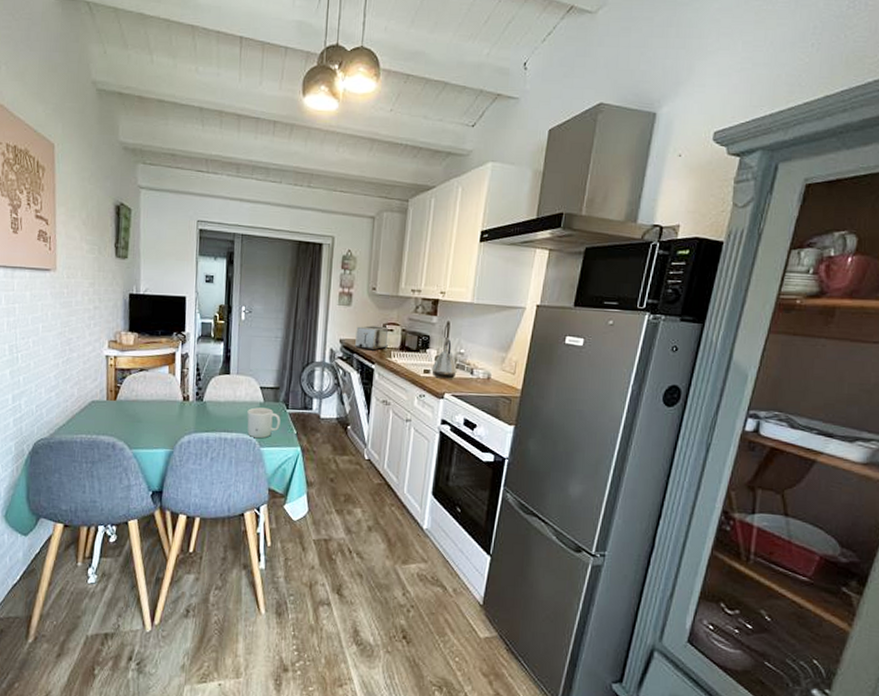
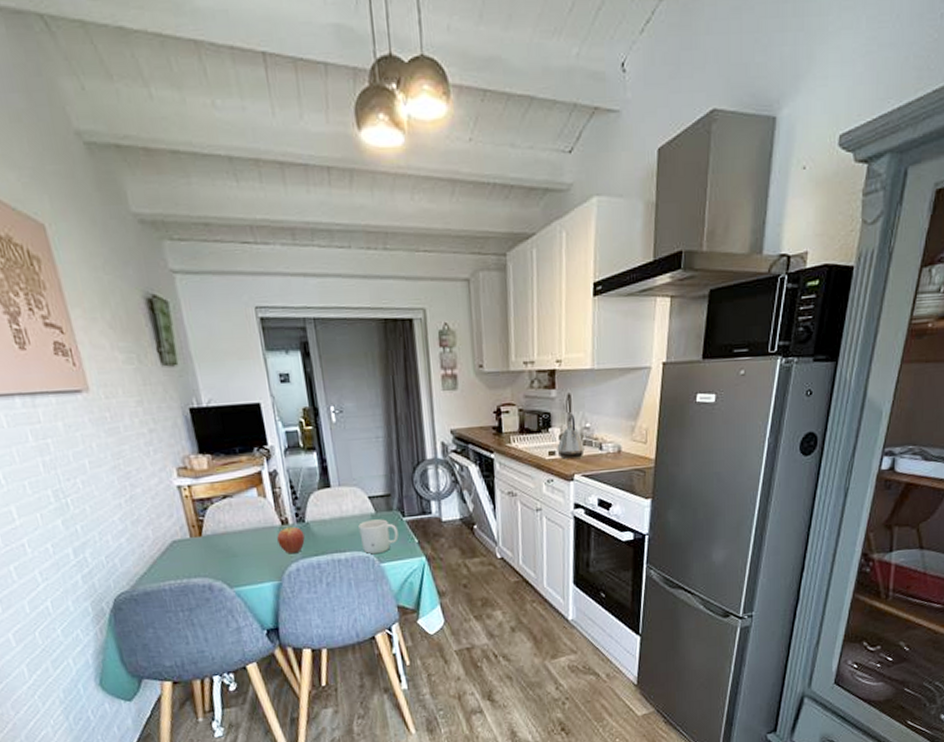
fruit: none [177,403,200,428] -> present [277,526,305,554]
toaster: present [355,325,390,351] -> none [467,408,507,439]

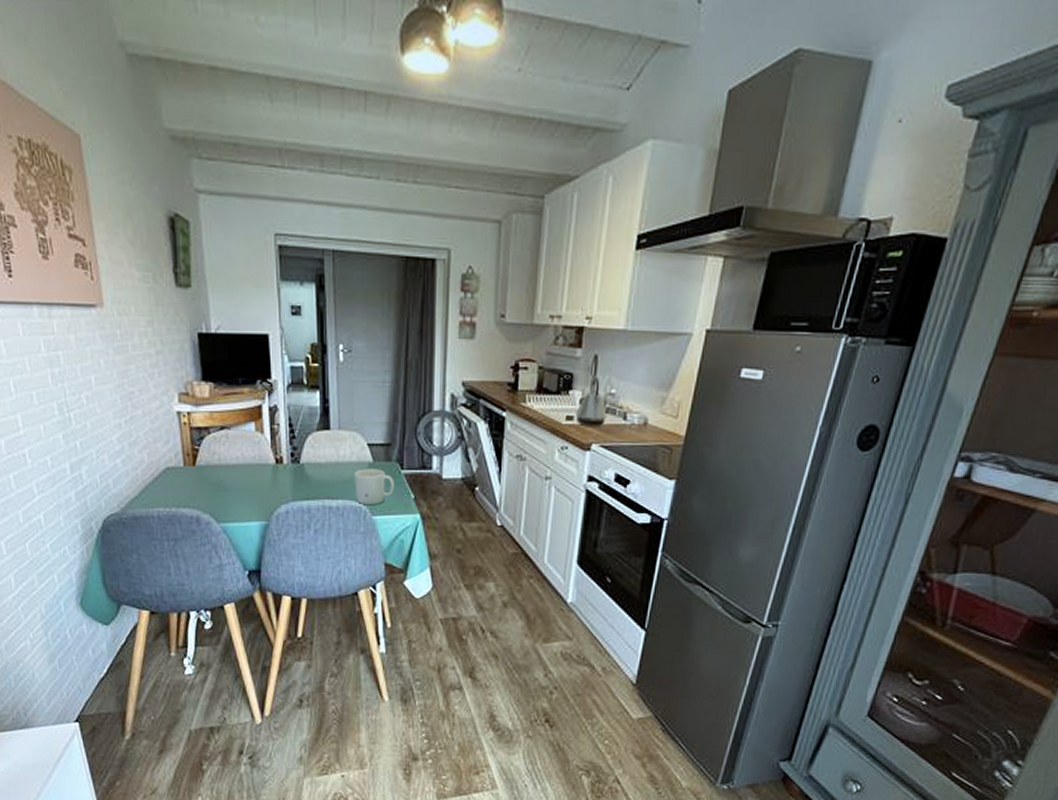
fruit: present [277,526,305,554] -> none [270,466,297,495]

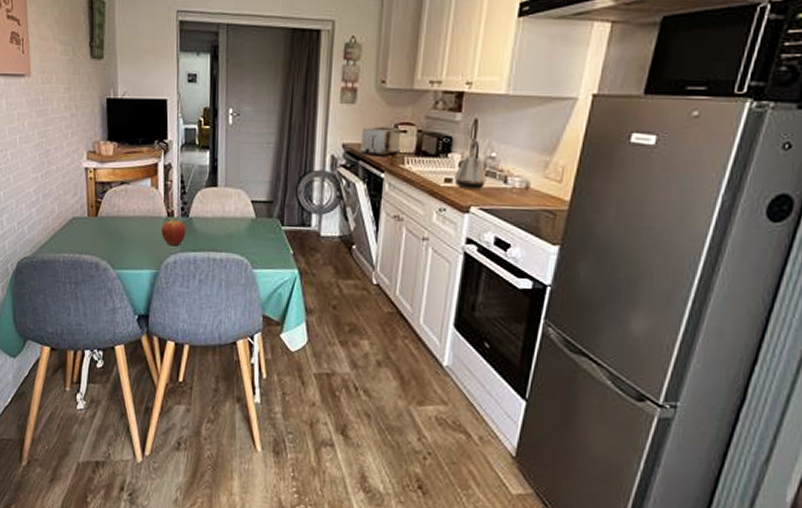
fruit: none [270,466,297,495] -> present [161,219,186,247]
mug: present [354,469,394,506] -> none [237,224,275,260]
toaster: none [481,363,524,395] -> present [361,126,403,157]

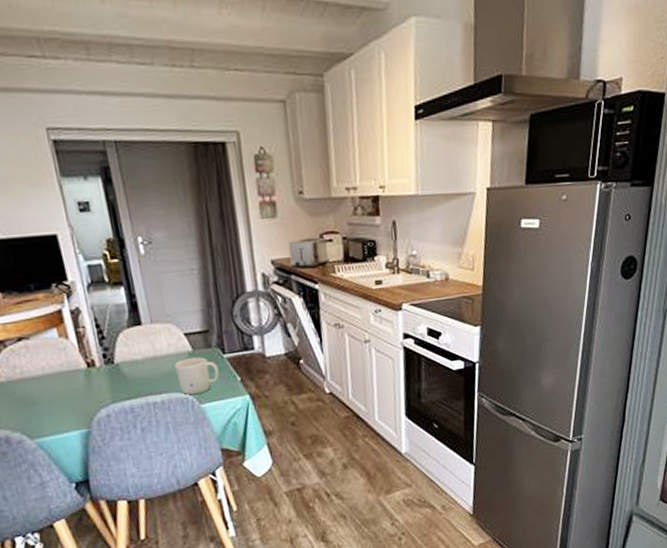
fruit: present [161,219,186,247] -> none [82,368,115,399]
mug: none [237,224,275,260] -> present [174,357,220,396]
kettle: present [454,140,487,189] -> none [383,241,412,288]

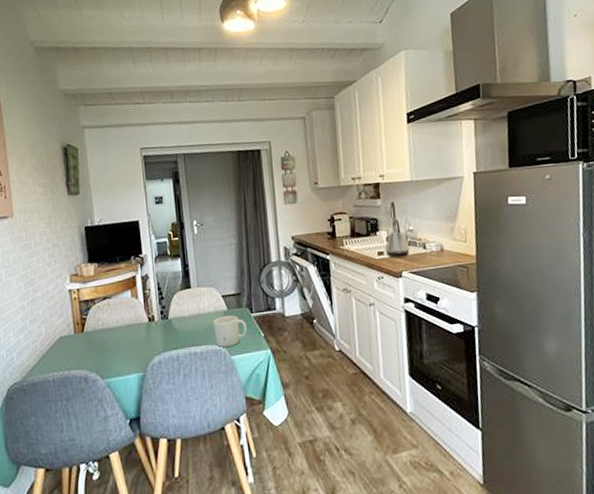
toaster: present [288,236,331,269] -> none [305,216,340,243]
kettle: none [383,241,412,288] -> present [385,219,410,258]

